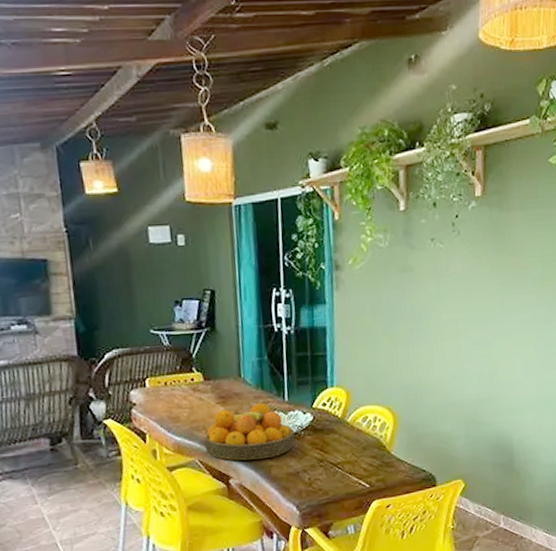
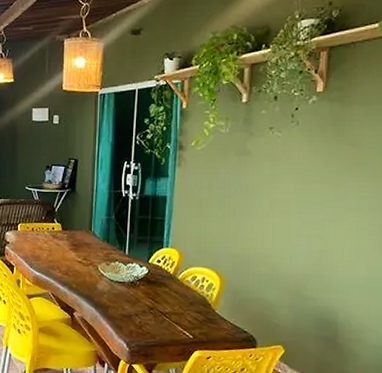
fruit bowl: present [204,402,295,461] -> none [57,253,131,300]

